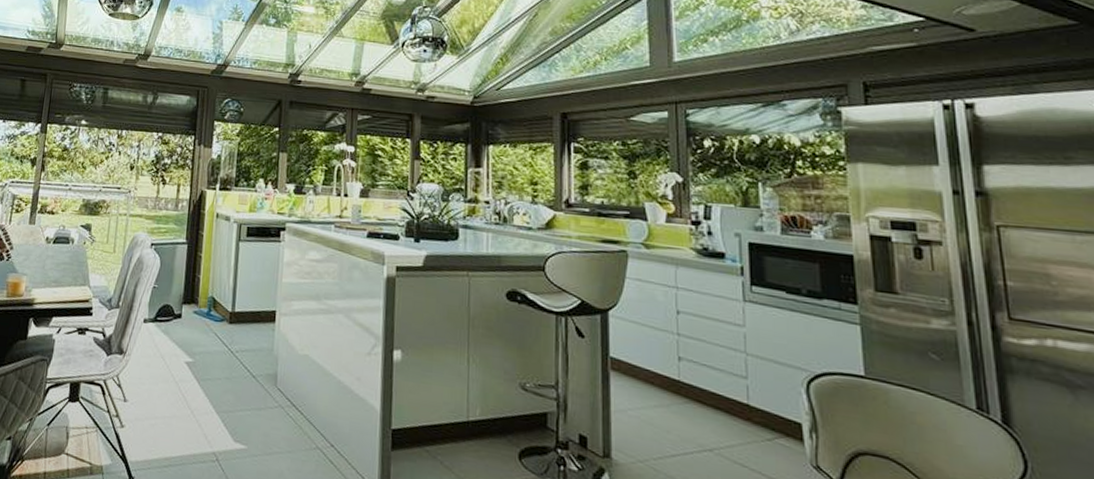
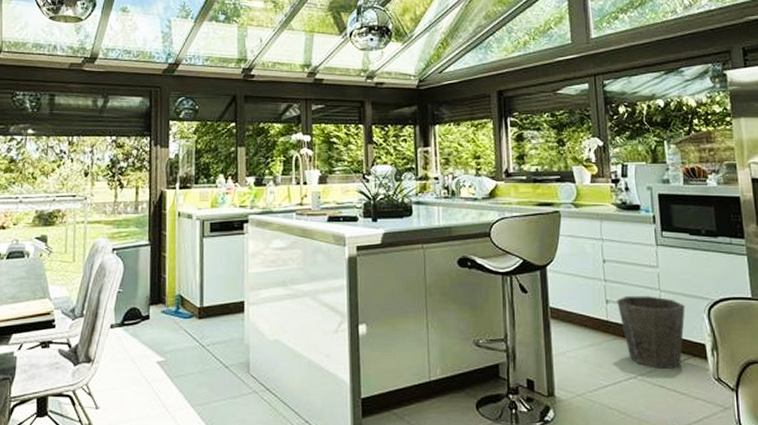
waste bin: none [691,354,777,447] -> present [617,295,685,369]

